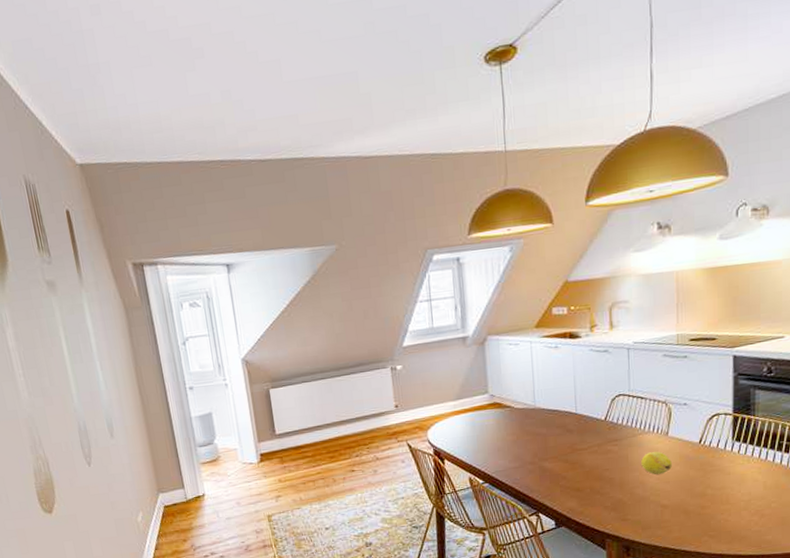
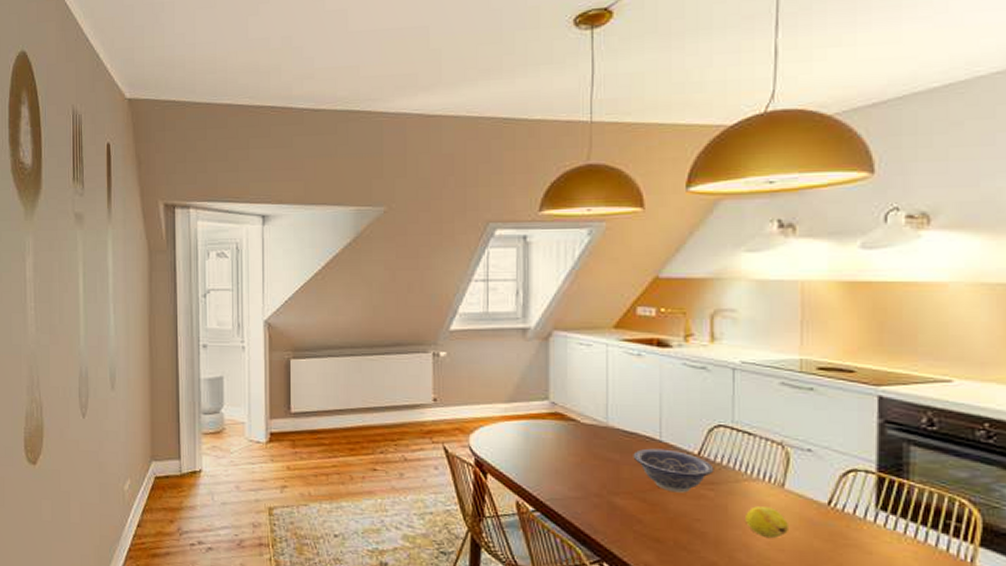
decorative bowl: none [556,419,617,452] -> present [633,448,714,493]

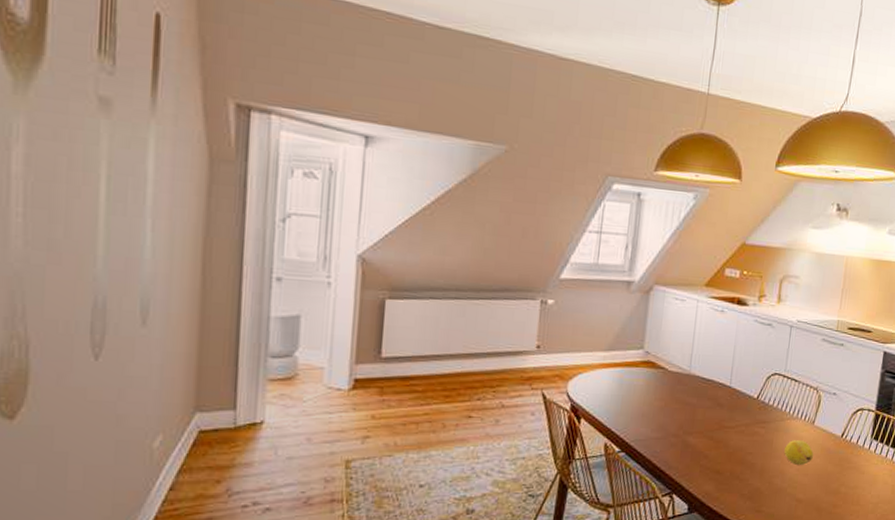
decorative bowl: present [633,448,714,493] -> none [707,393,767,431]

